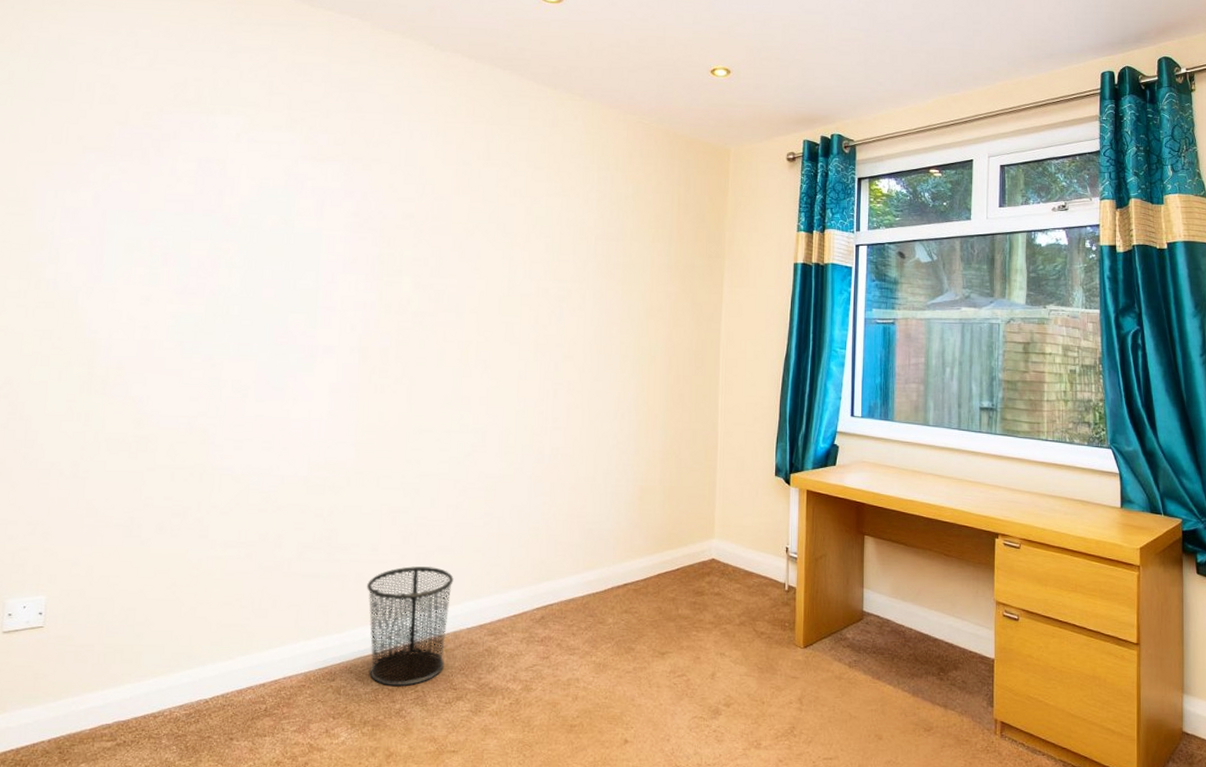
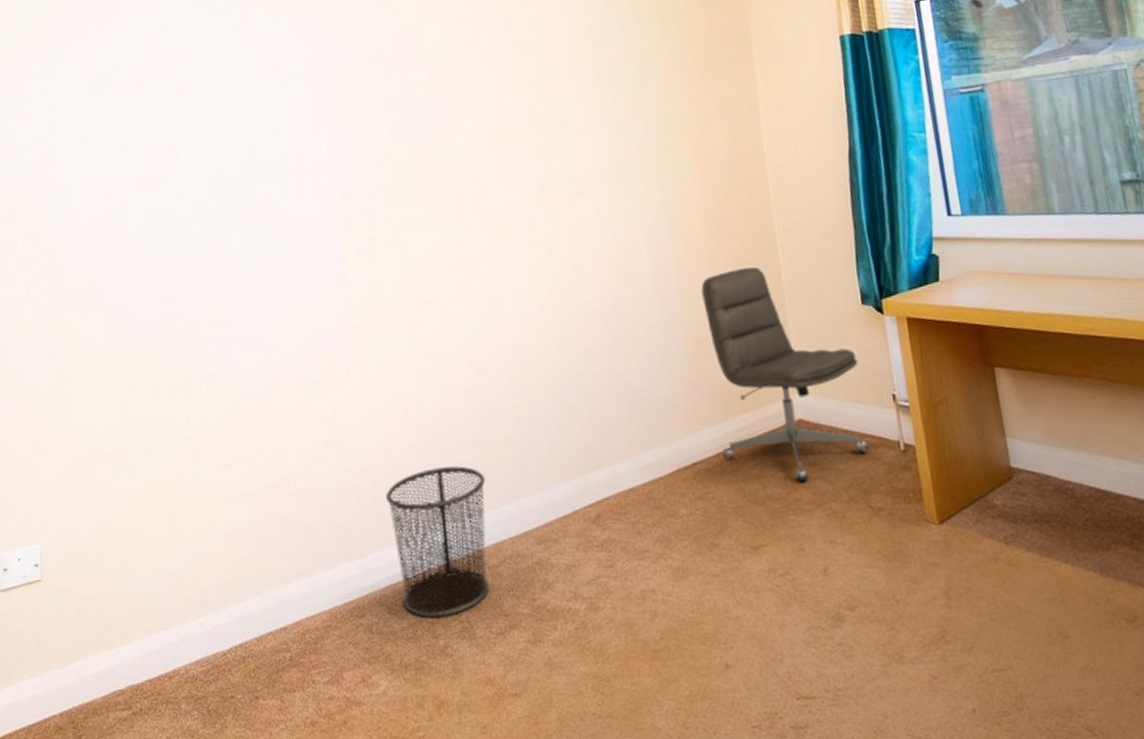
chair: none [649,436,765,607] -> present [701,267,869,483]

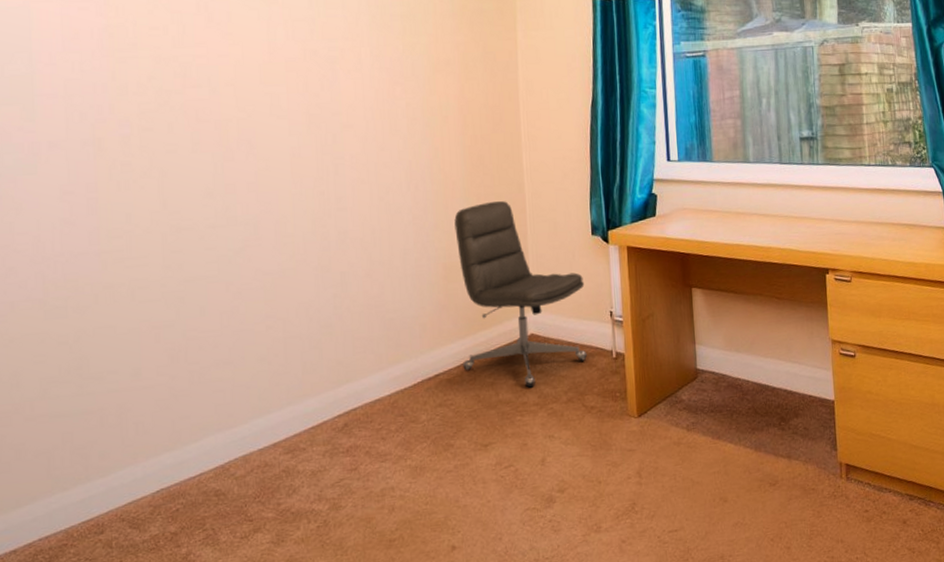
waste bin: present [386,466,489,618] -> none [132,385,237,529]

